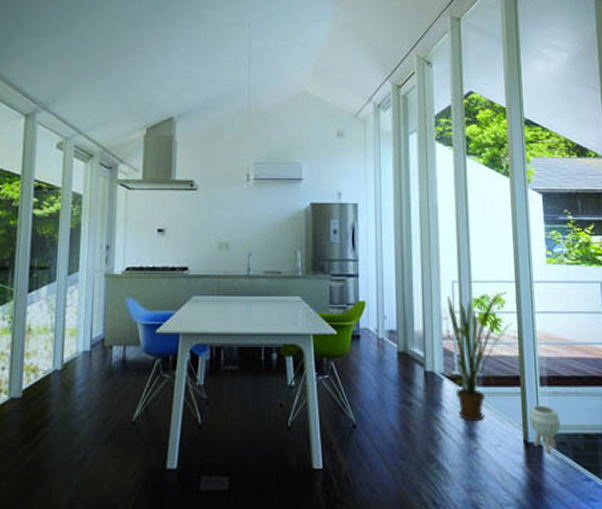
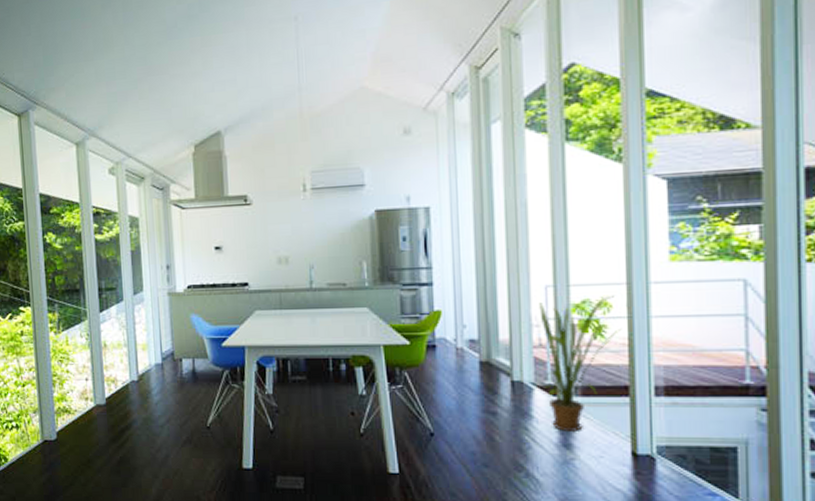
planter: present [529,405,561,454] -> none [639,417,680,467]

